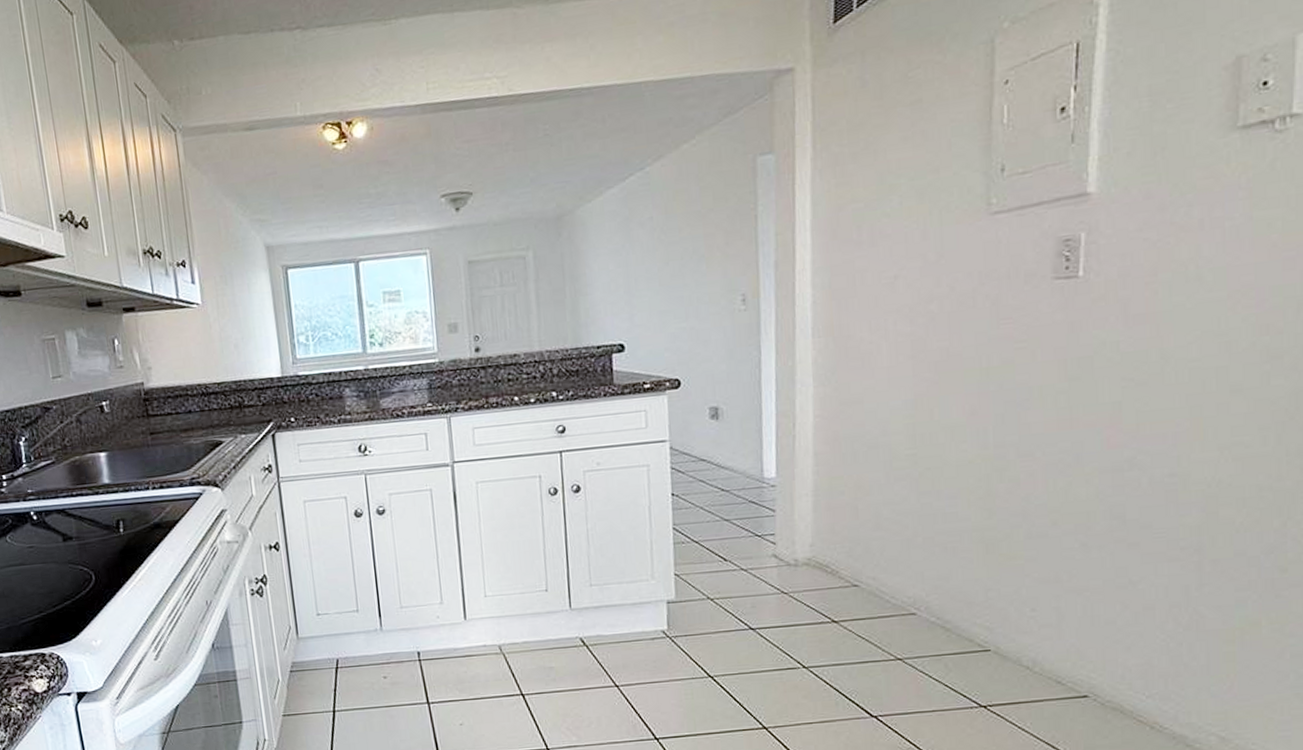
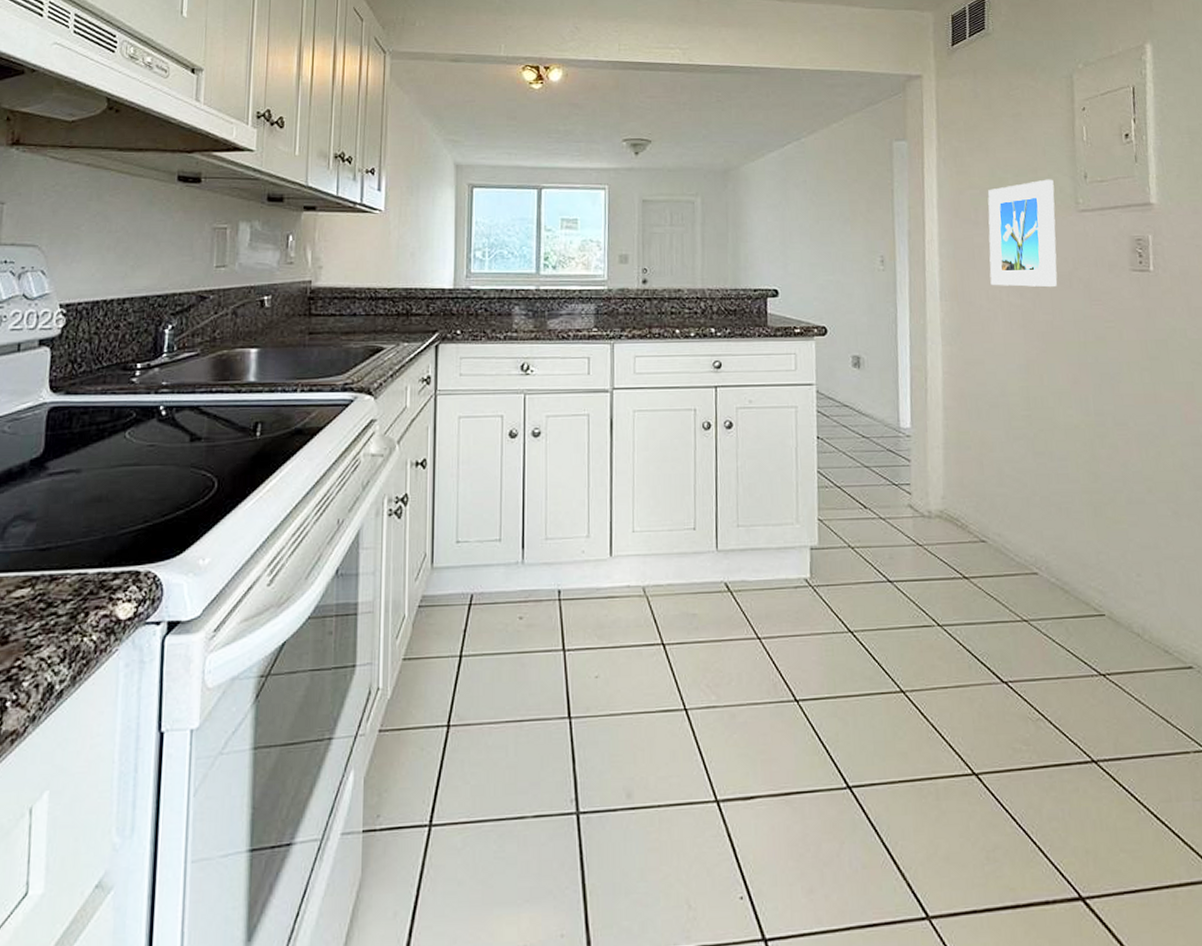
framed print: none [873,178,961,314] -> present [988,179,1058,288]

